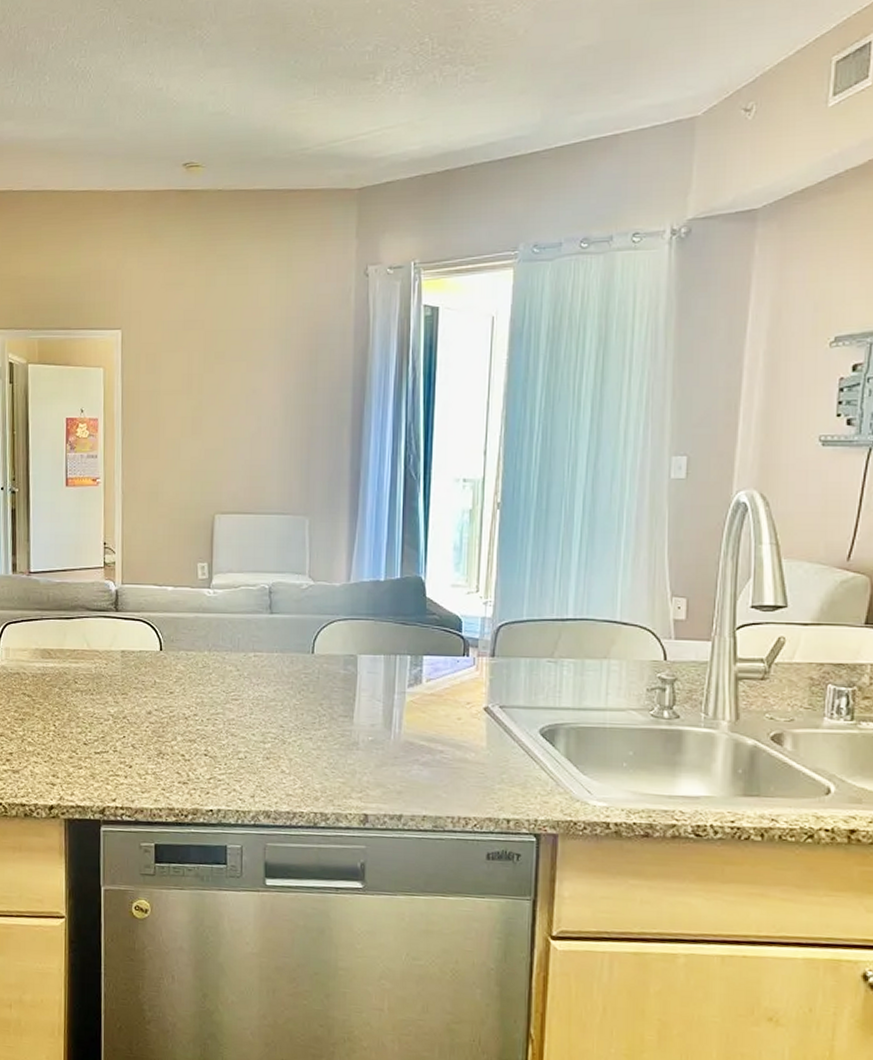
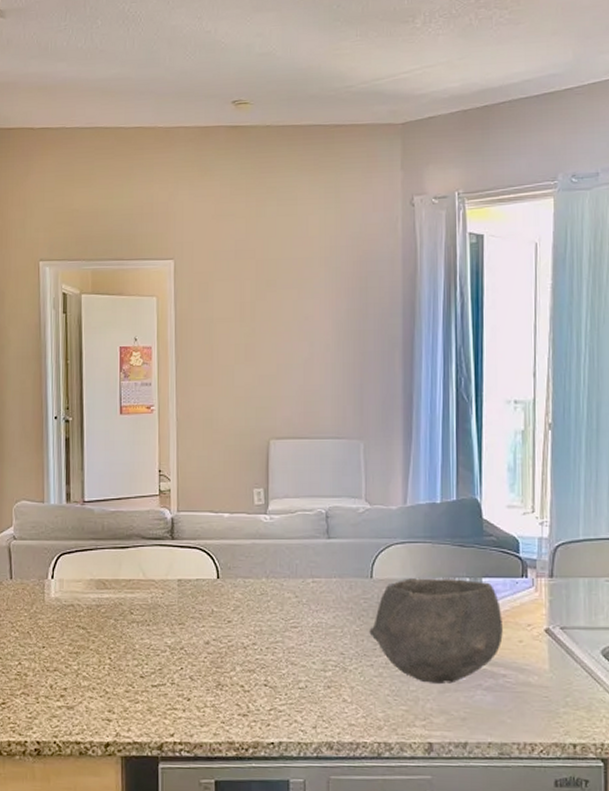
bowl: none [309,654,442,758] -> present [369,578,503,684]

